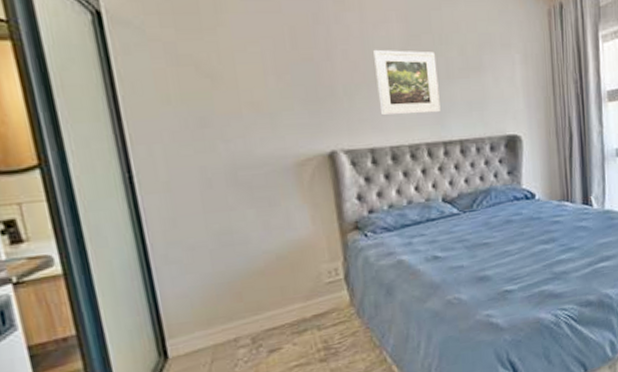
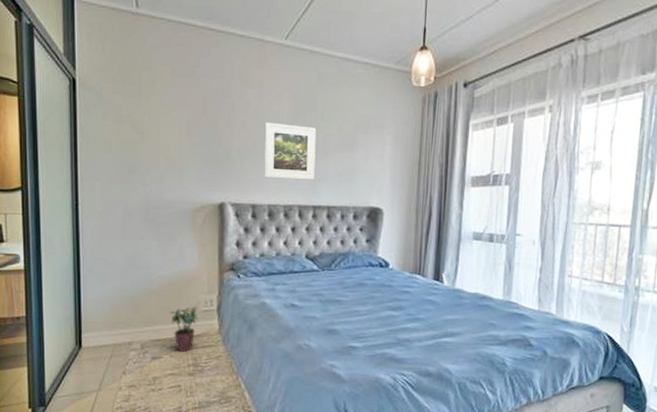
potted plant: none [285,278,323,337] -> present [170,306,198,352]

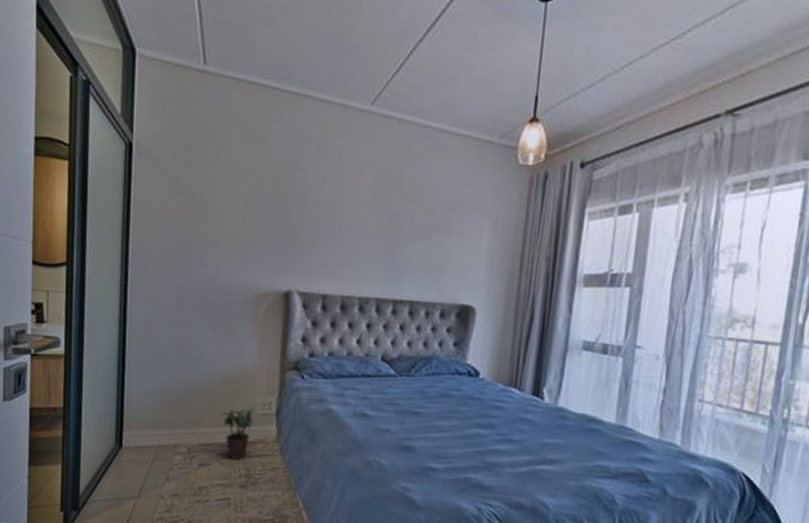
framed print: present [264,122,317,180] -> none [338,200,402,270]

